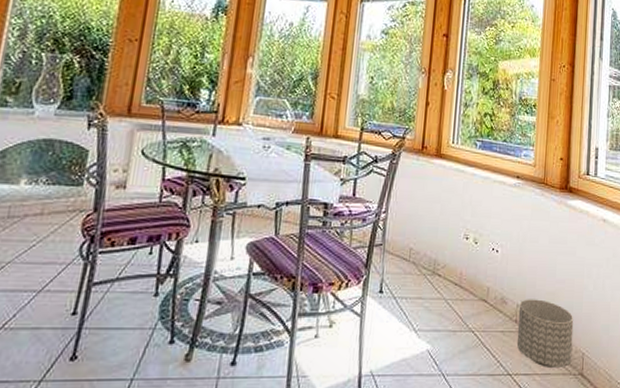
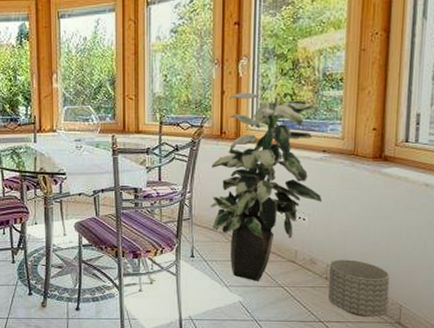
indoor plant: none [404,106,515,324] -> present [210,92,323,281]

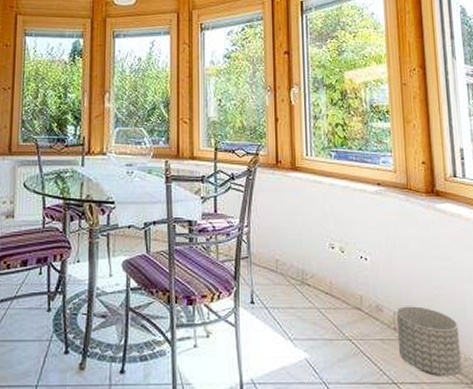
indoor plant: present [210,92,323,281] -> none [269,120,382,333]

